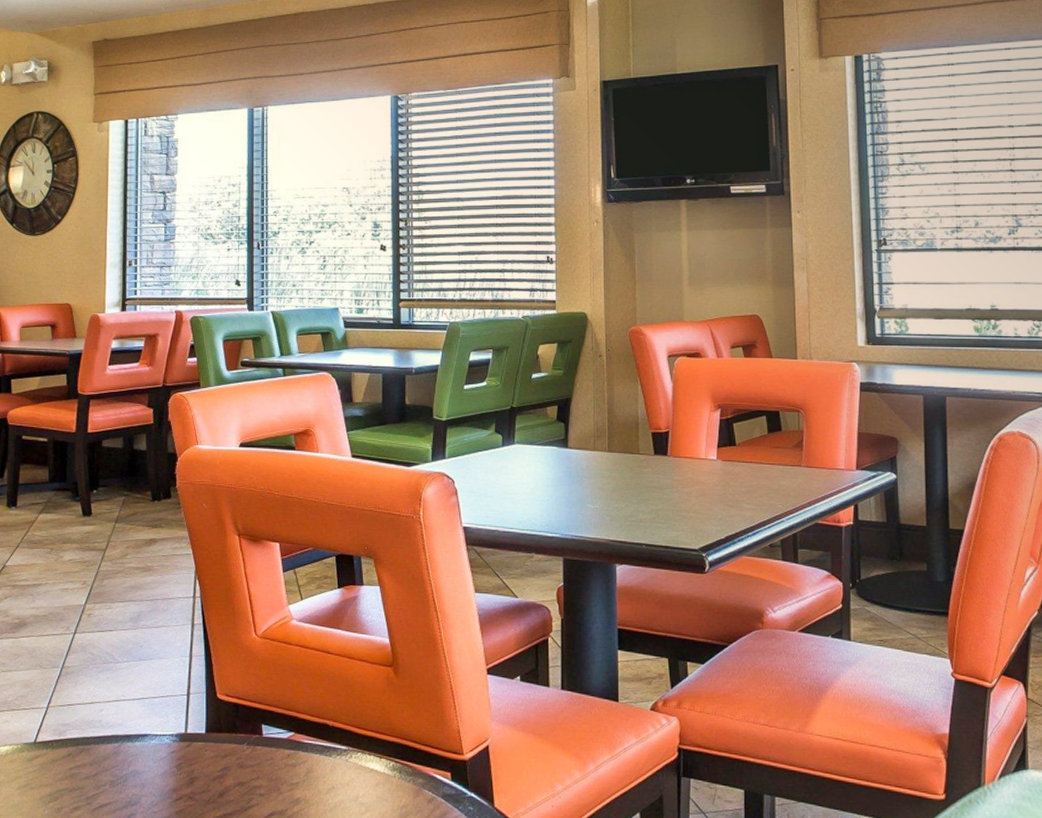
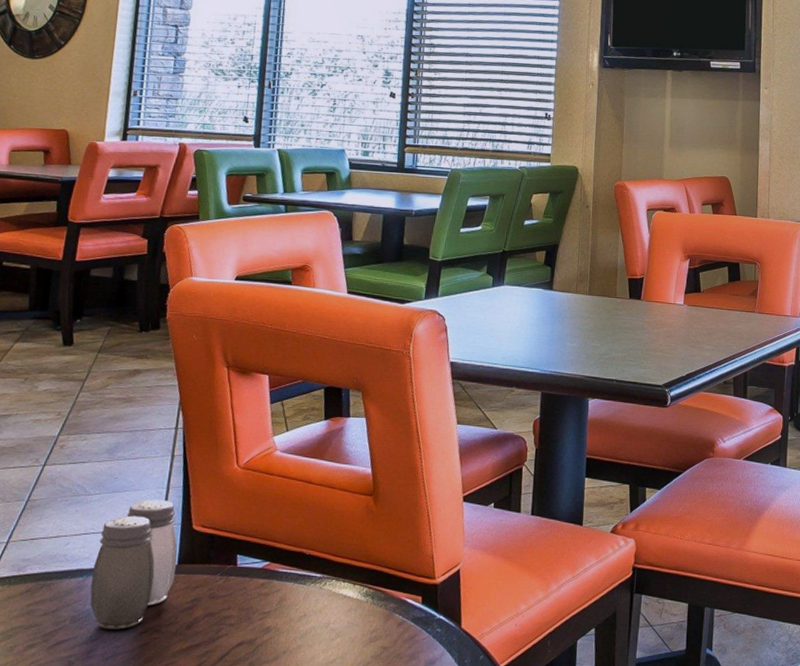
salt and pepper shaker: none [126,668,205,795] -> present [90,500,178,630]

